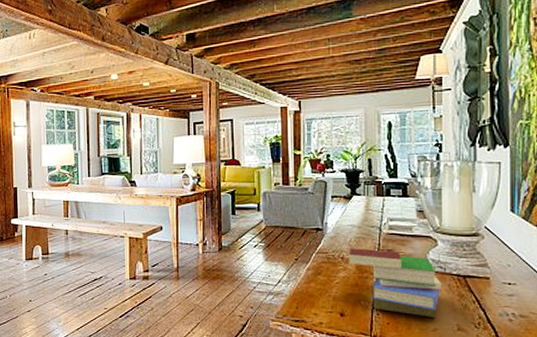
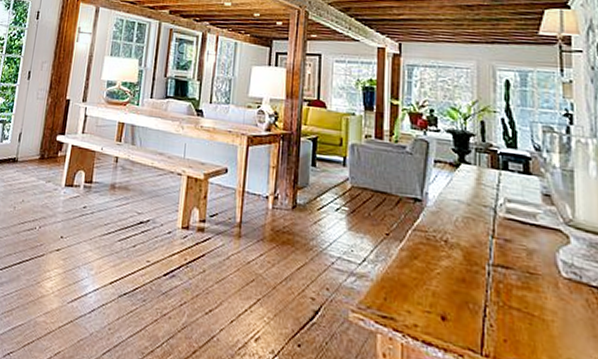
book: present [348,248,442,318] -> none [454,230,577,343]

